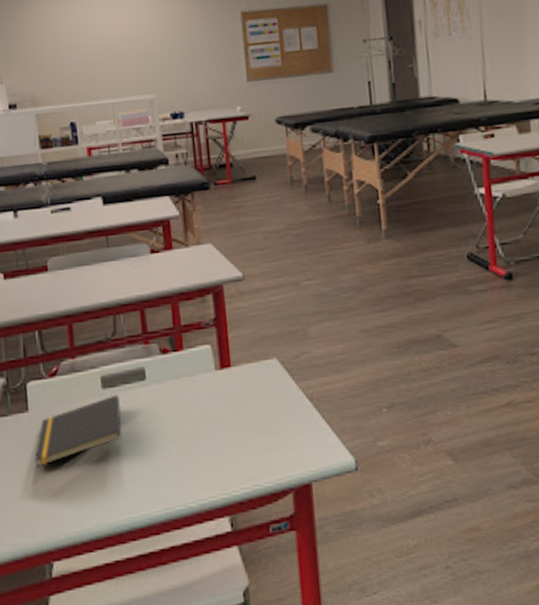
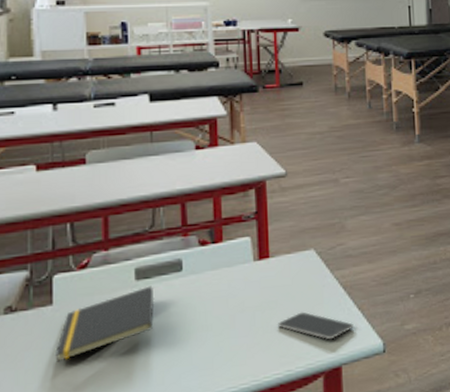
smartphone: none [243,424,323,455] -> present [278,312,354,340]

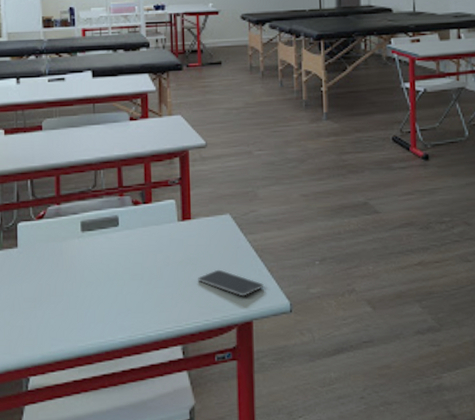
notepad: present [55,285,155,362] -> none [20,237,96,295]

